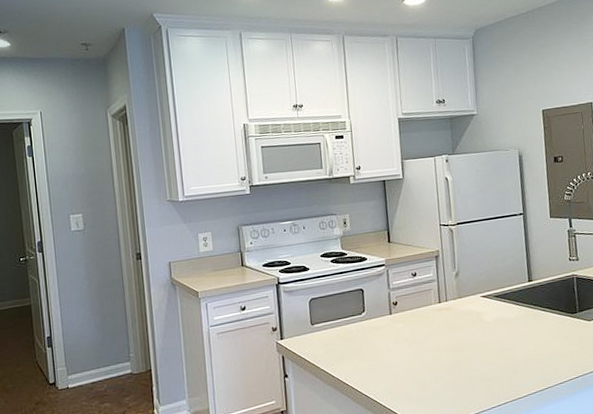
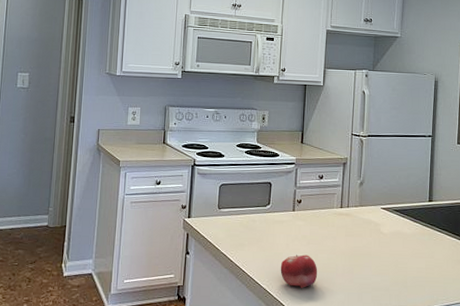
fruit: none [385,357,425,392] -> present [280,254,318,288]

